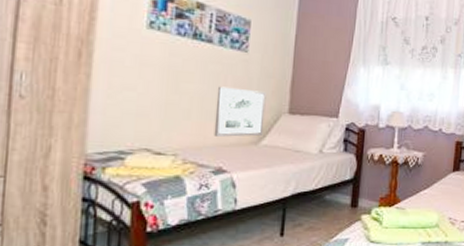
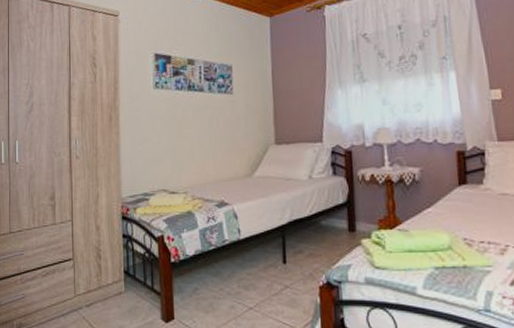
wall art: present [213,86,267,137] -> none [212,127,255,173]

